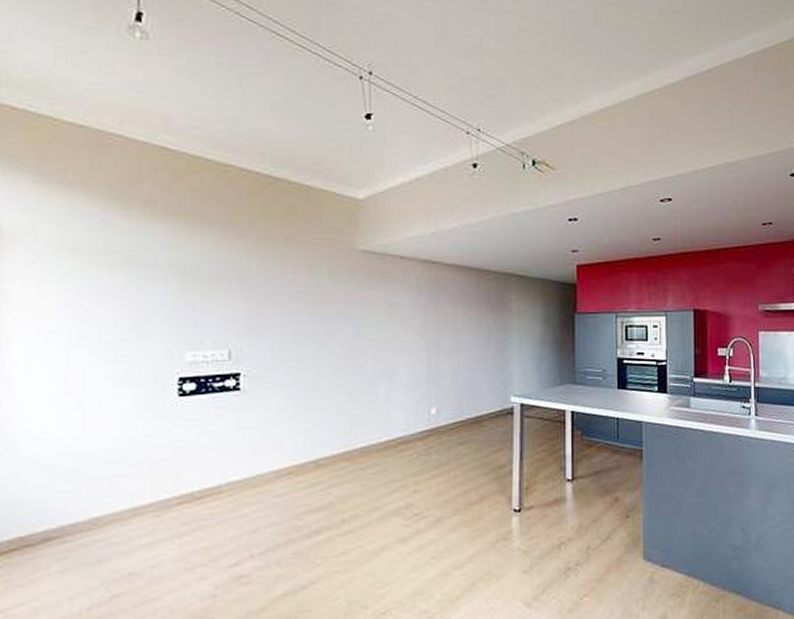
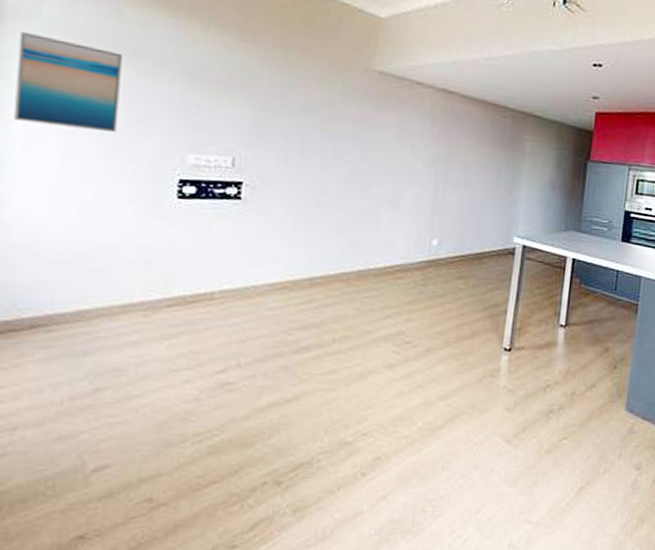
wall art: none [17,253,115,339] -> present [14,31,122,132]

